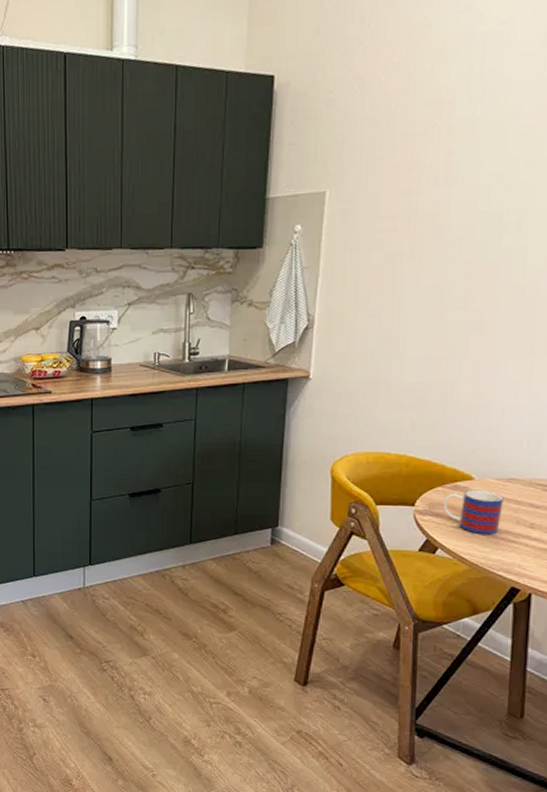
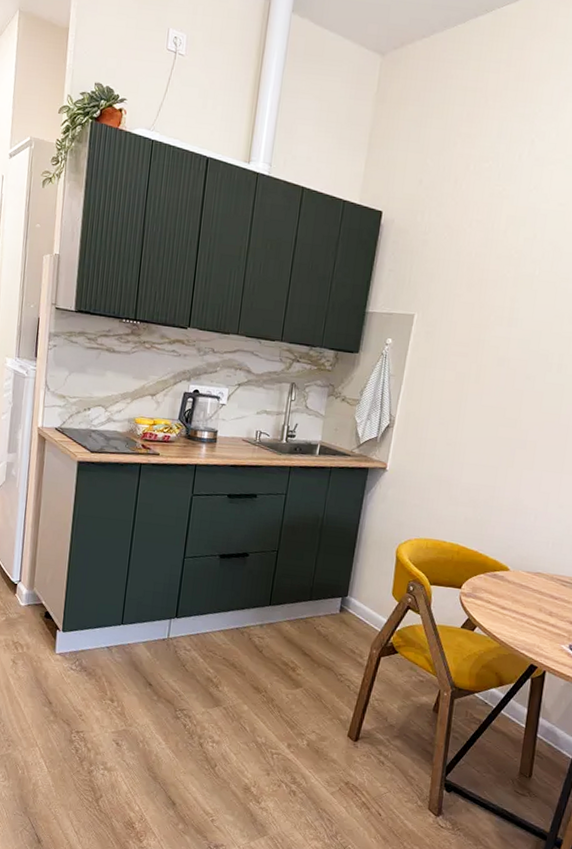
mug: present [442,489,503,534] -> none [483,579,531,618]

